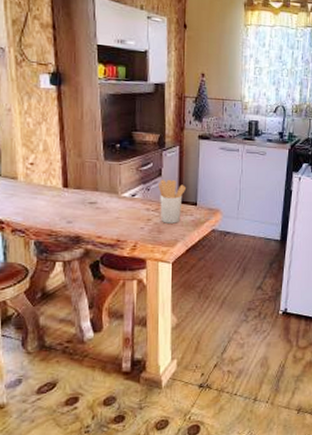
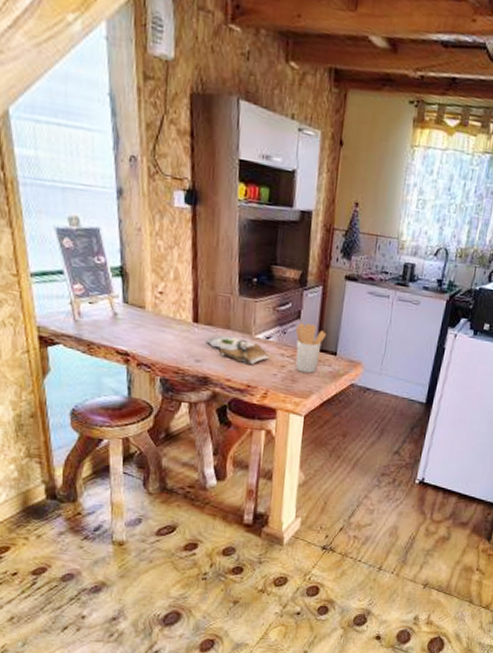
cutting board: none [76,197,135,222] -> present [206,335,269,365]

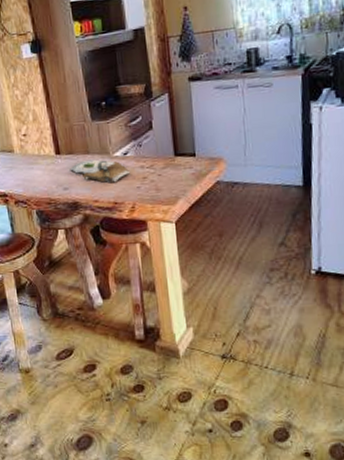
utensil holder: present [295,322,326,373] -> none [149,131,181,180]

